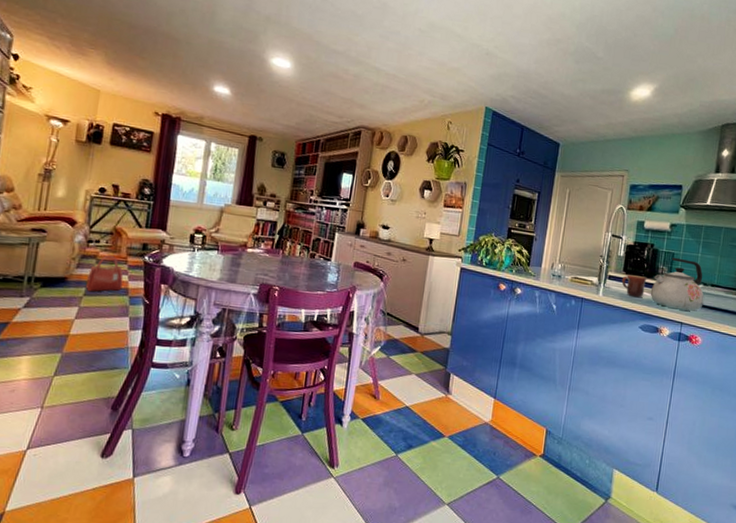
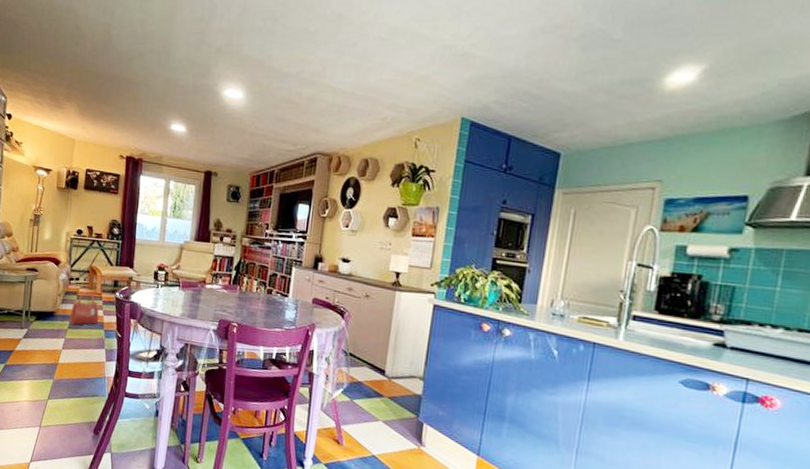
mug: present [621,275,647,298] -> none [652,314,692,345]
kettle: present [650,257,704,311] -> none [696,292,786,364]

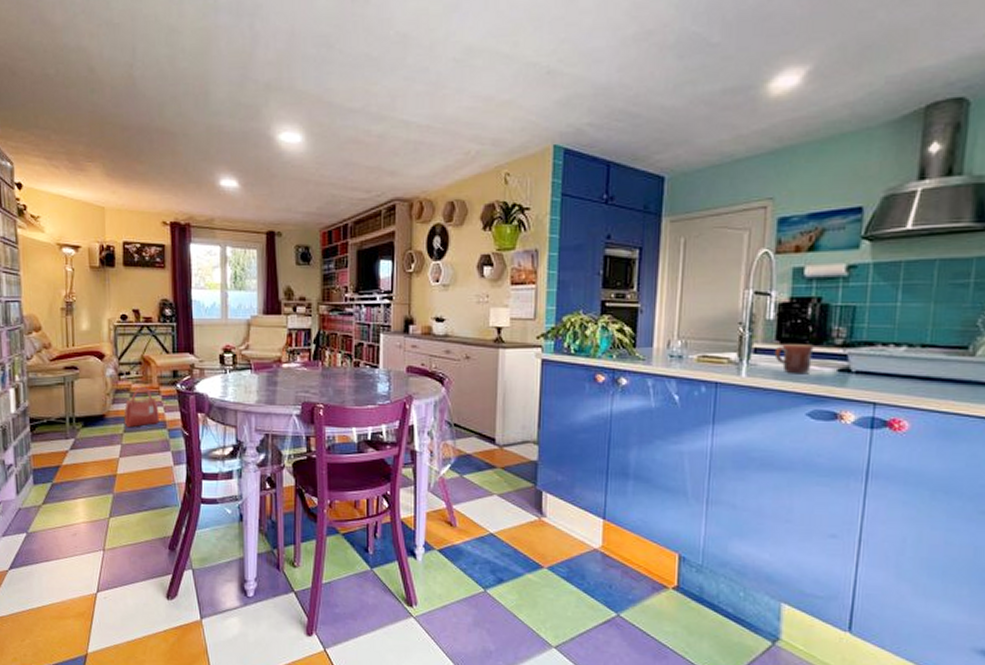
mug: none [652,314,692,345] -> present [774,344,814,374]

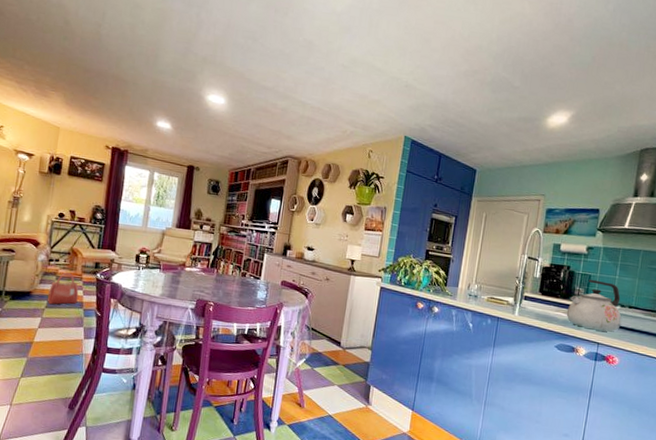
mug: present [774,344,814,374] -> none [537,295,563,318]
kettle: none [820,312,910,385] -> present [566,279,622,332]

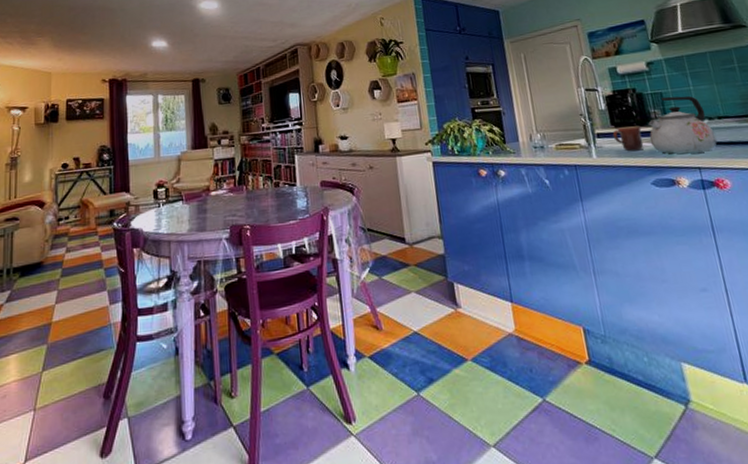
handbag: present [48,272,79,305] -> none [62,228,96,272]
mug: none [537,295,563,318] -> present [612,126,644,151]

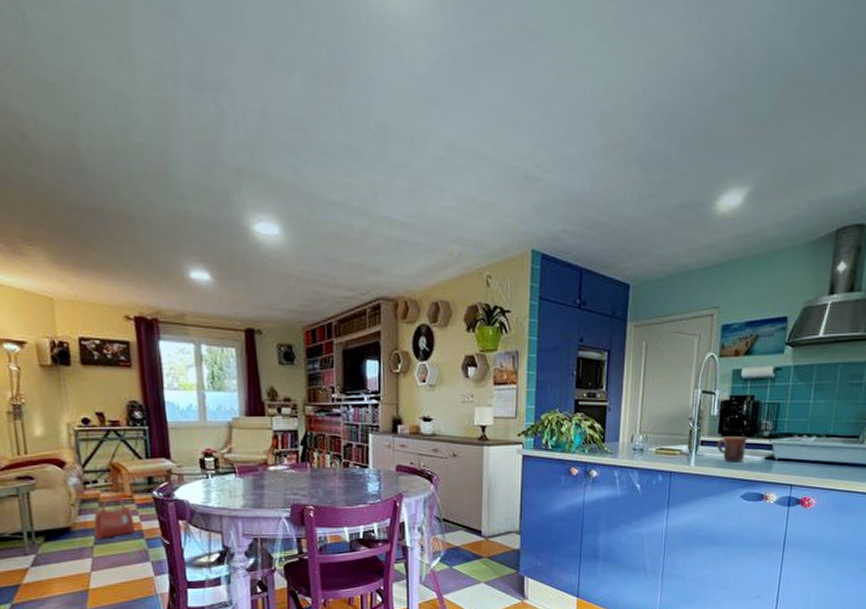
handbag: none [62,228,96,272] -> present [93,495,136,540]
kettle: present [648,96,717,154] -> none [752,408,818,470]

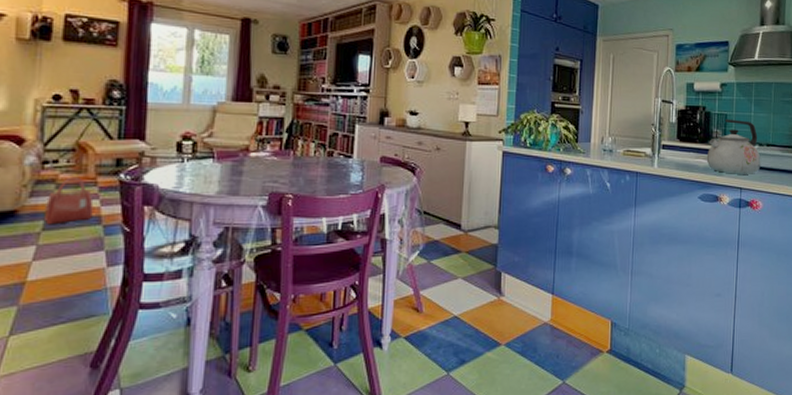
mug: present [717,436,748,463] -> none [676,142,702,166]
kettle: none [752,408,818,470] -> present [706,119,761,174]

